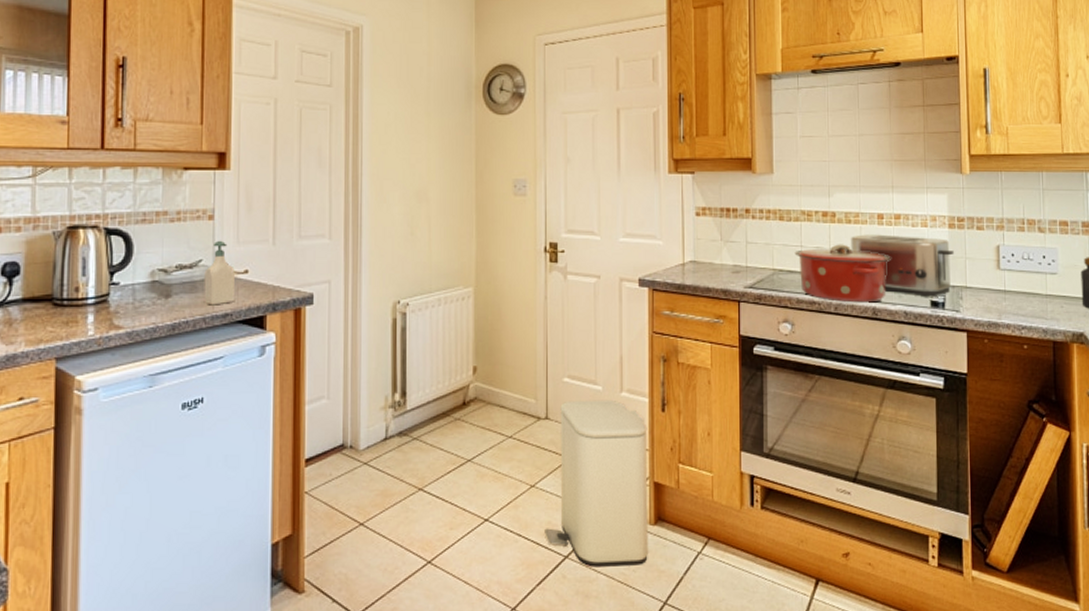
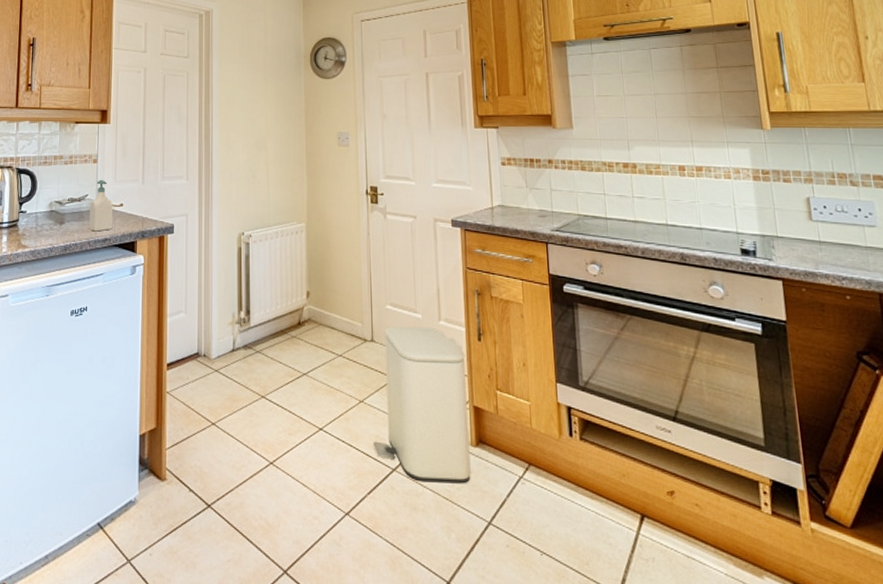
casserole: present [794,244,891,303] -> none [598,193,696,249]
toaster: present [850,234,954,298] -> none [652,184,761,246]

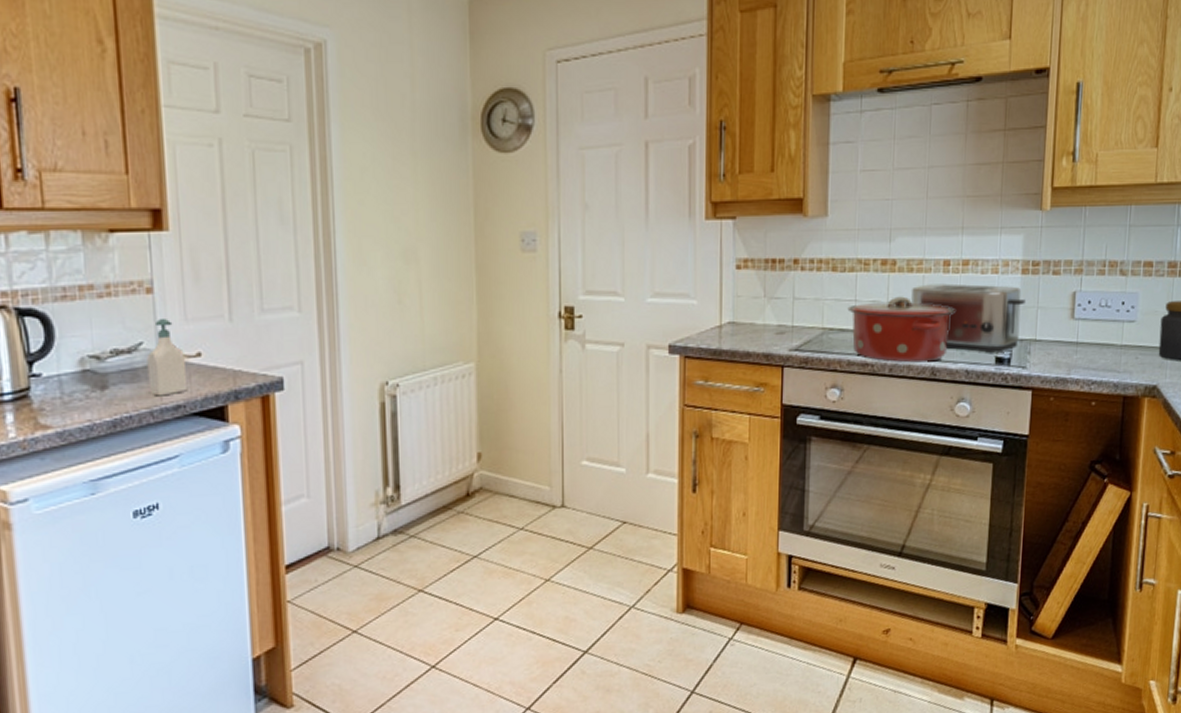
pedal bin: present [373,326,471,484] -> none [561,482,676,661]
casserole: none [598,193,696,249] -> present [847,296,955,363]
toaster: none [652,184,761,246] -> present [910,283,1025,354]

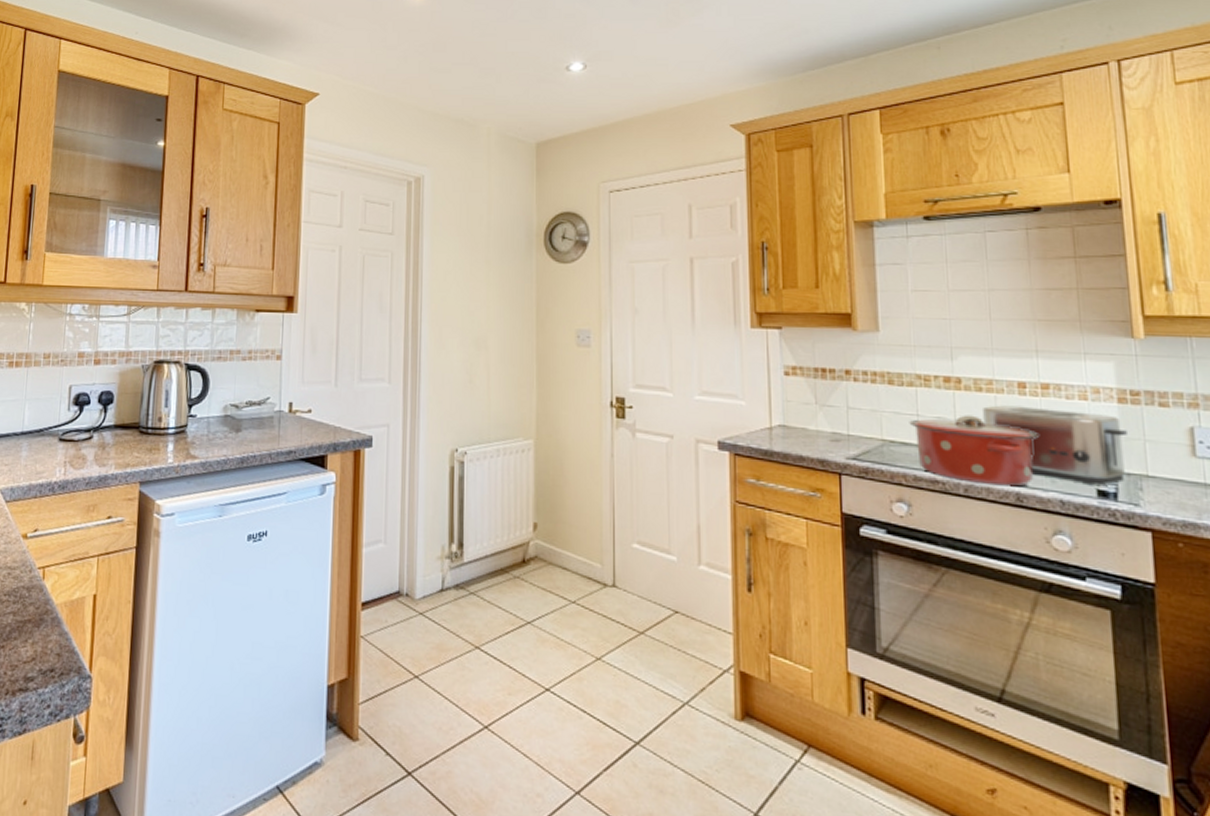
soap bottle: present [147,317,188,397] -> none [270,379,300,442]

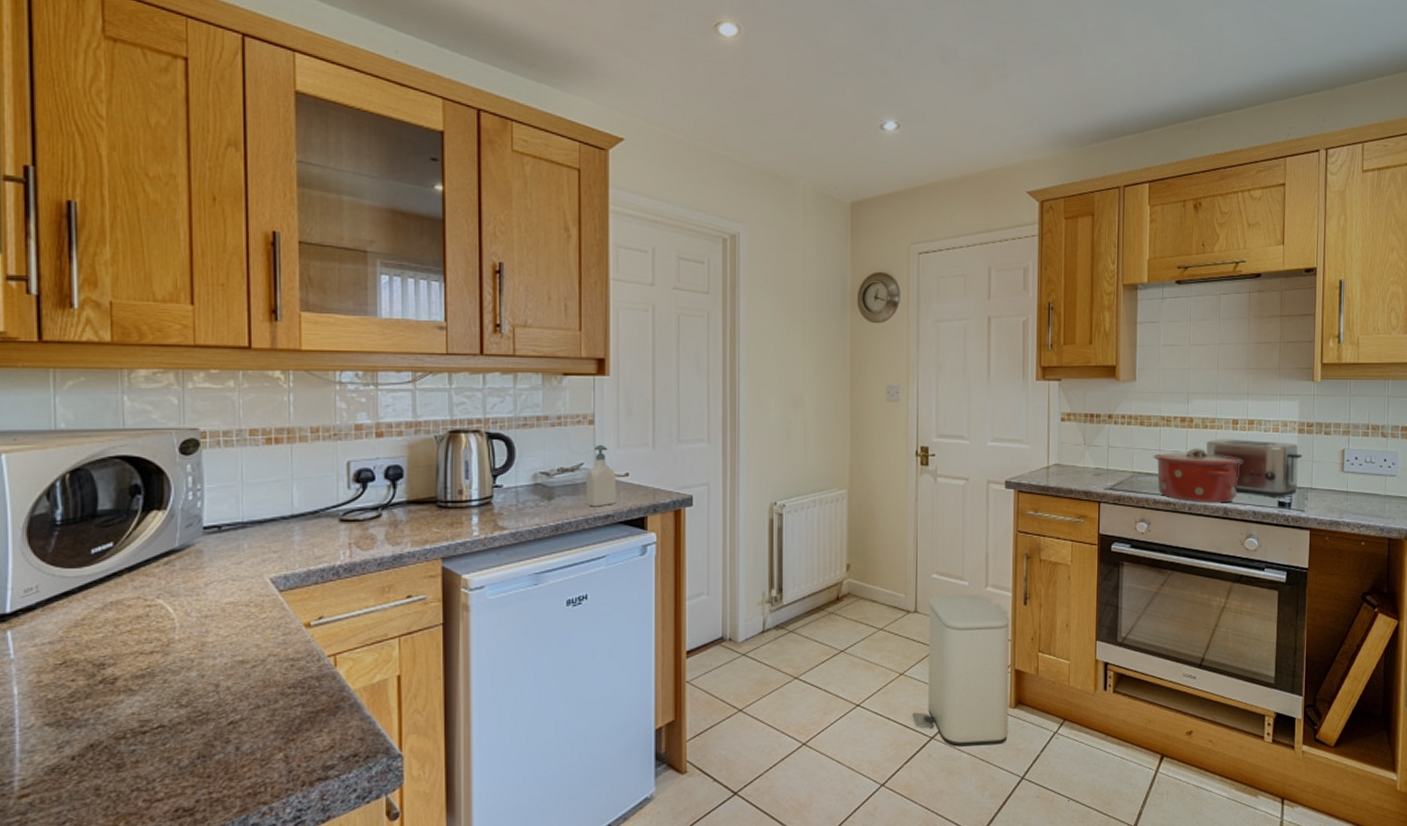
soap bottle: none [270,379,300,442] -> present [586,444,617,507]
pedal bin: none [612,569,734,765] -> present [912,594,1010,747]

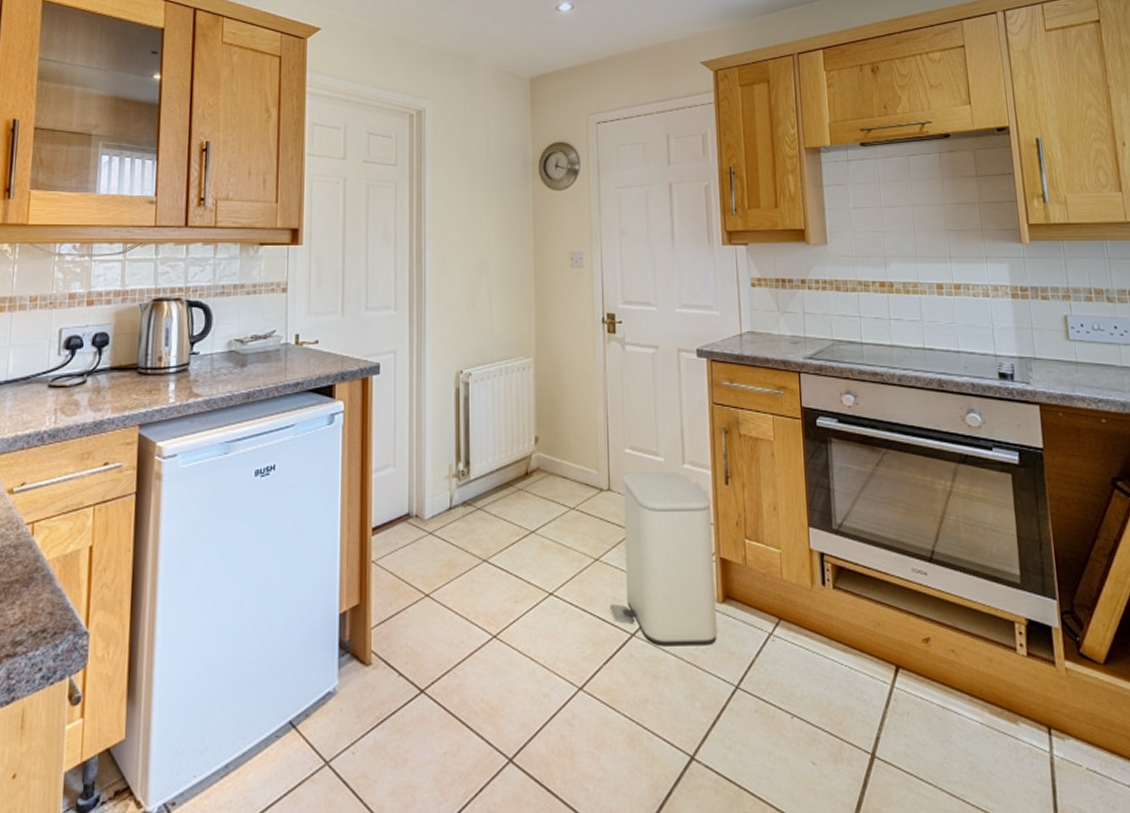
soap bottle: present [586,444,617,507] -> none [277,311,307,375]
casserole: present [1153,448,1243,503] -> none [853,314,954,374]
toaster: present [1205,439,1302,499] -> none [909,304,1019,370]

